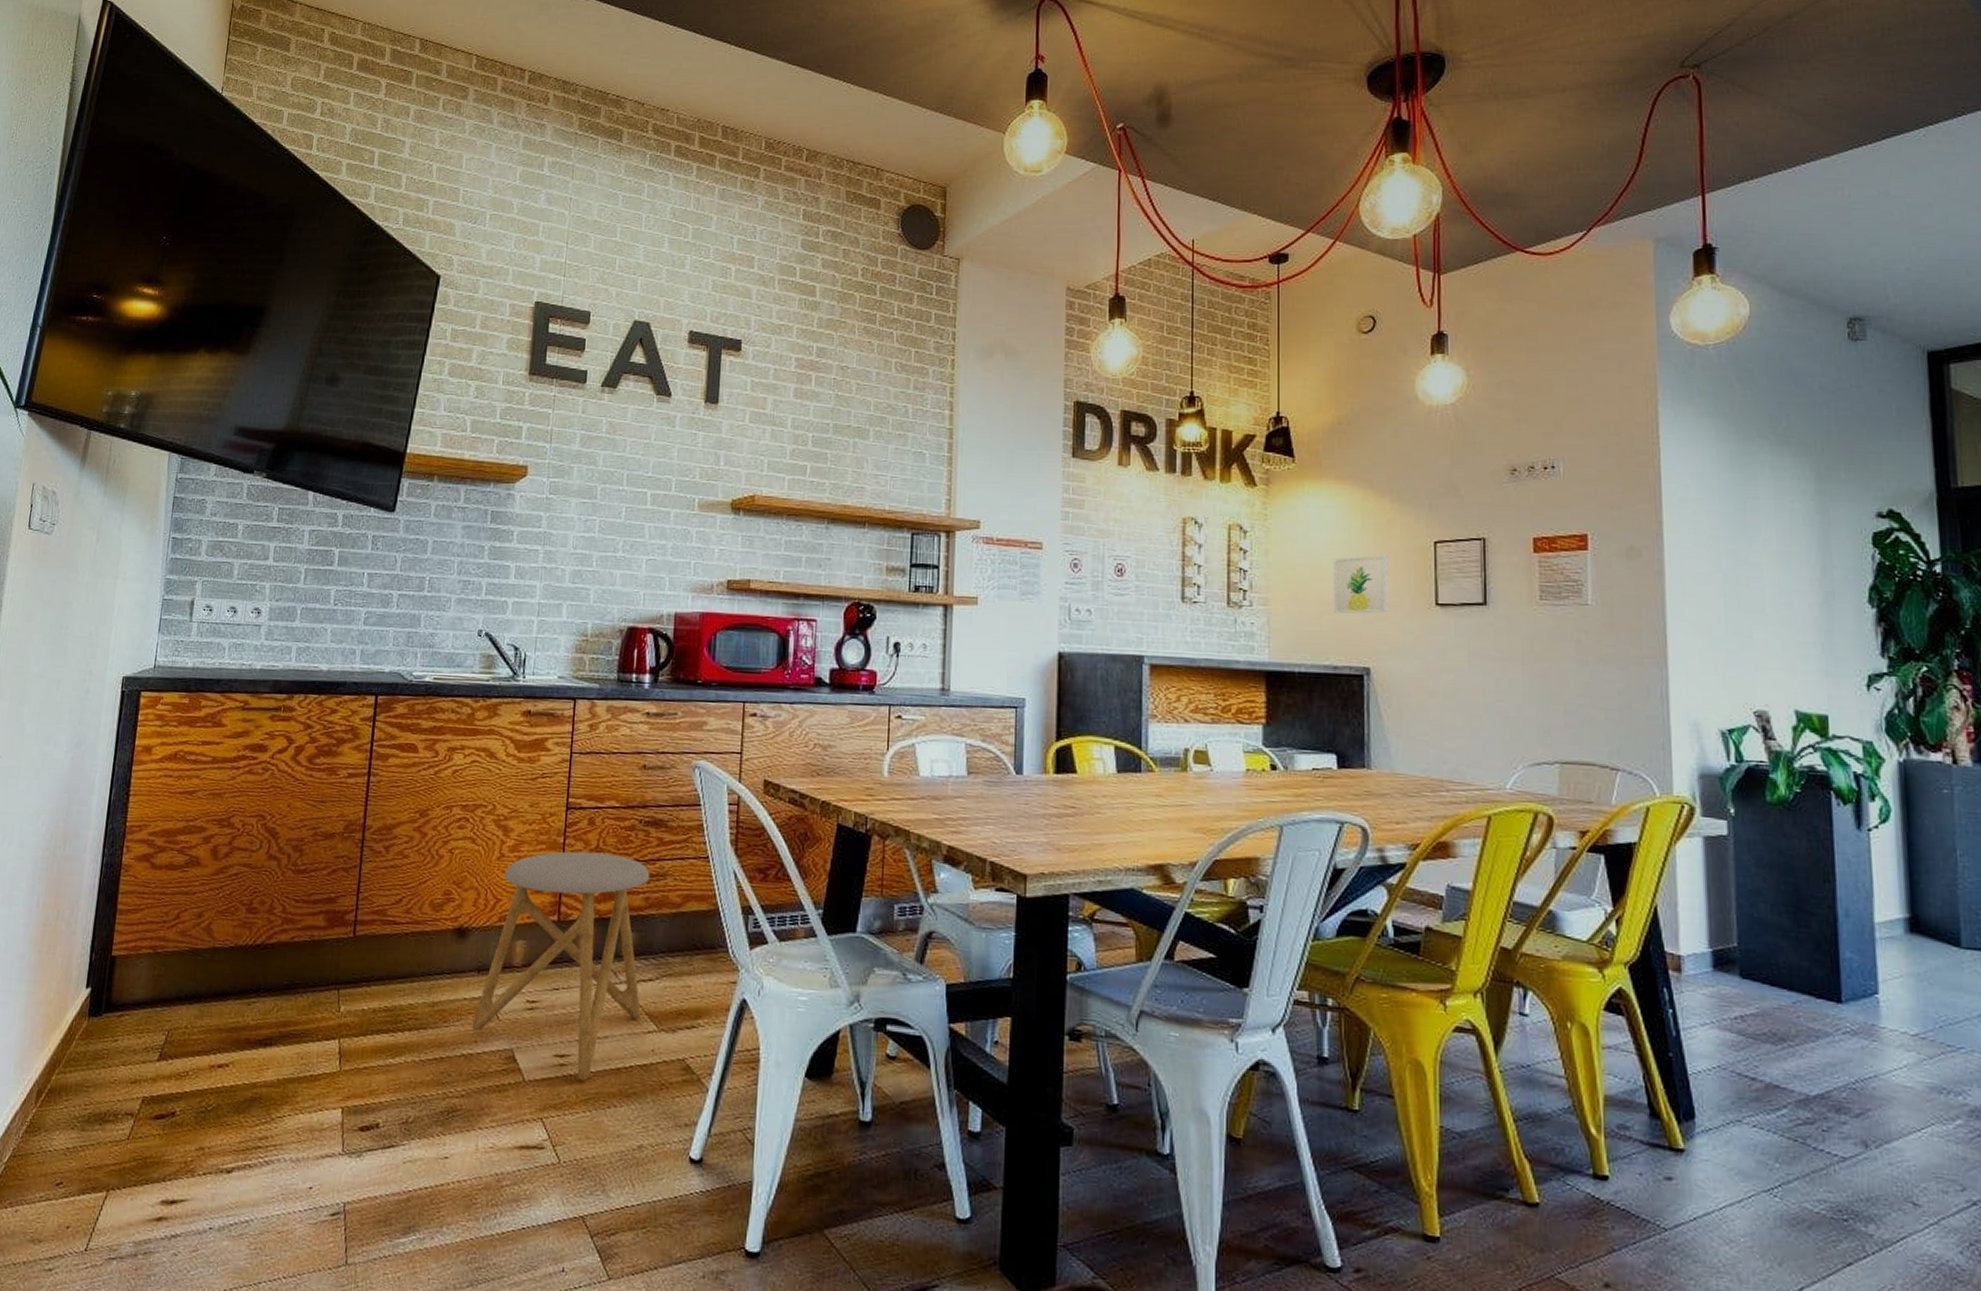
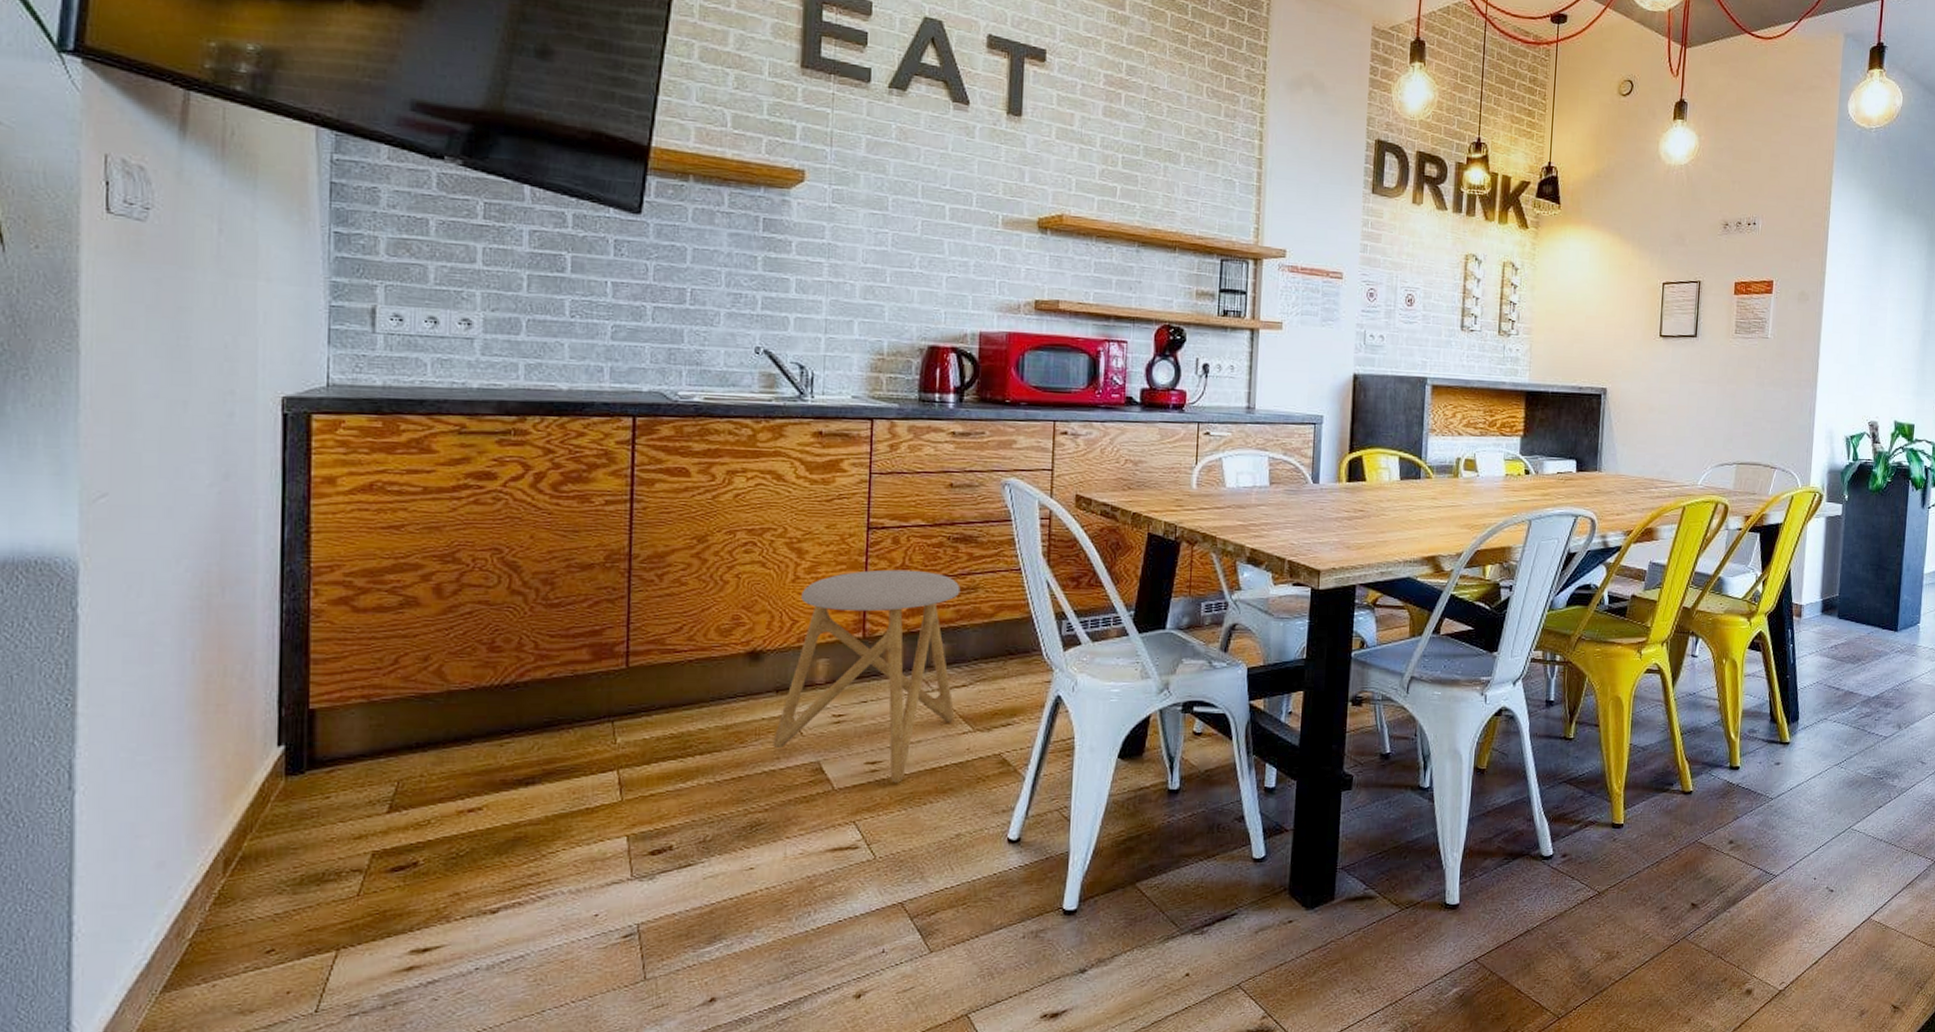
wall art: present [1334,555,1388,614] -> none [1583,293,1627,343]

